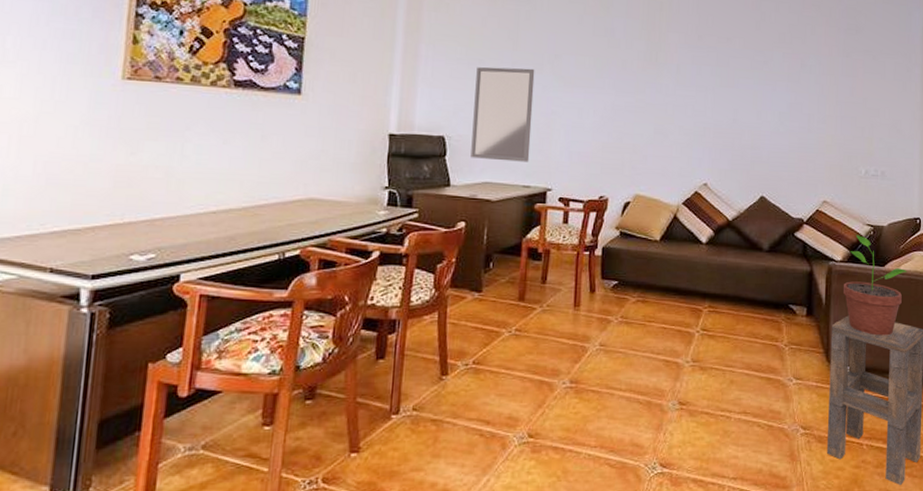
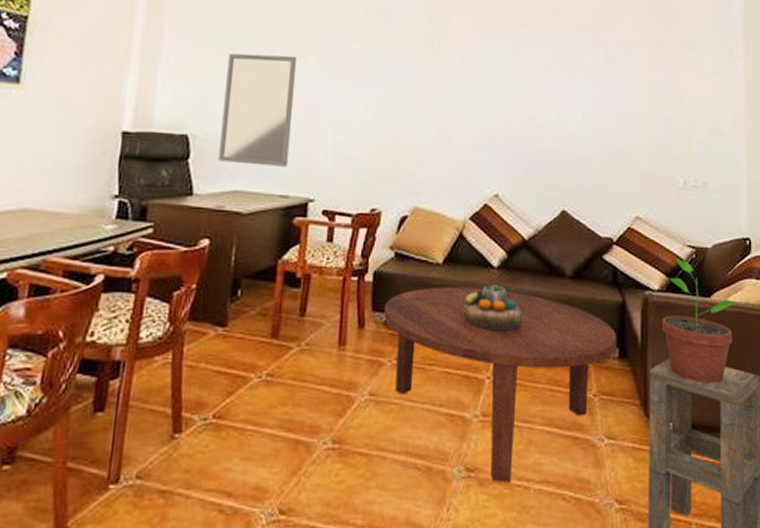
coffee table: none [611,259,805,413] -> present [384,287,617,483]
decorative bowl: none [677,258,727,295] -> present [463,285,523,331]

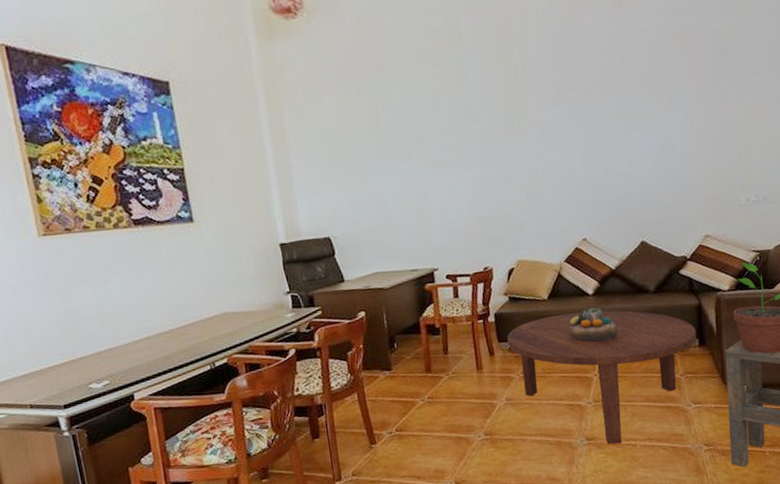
home mirror: present [218,53,298,167] -> none [346,157,412,253]

